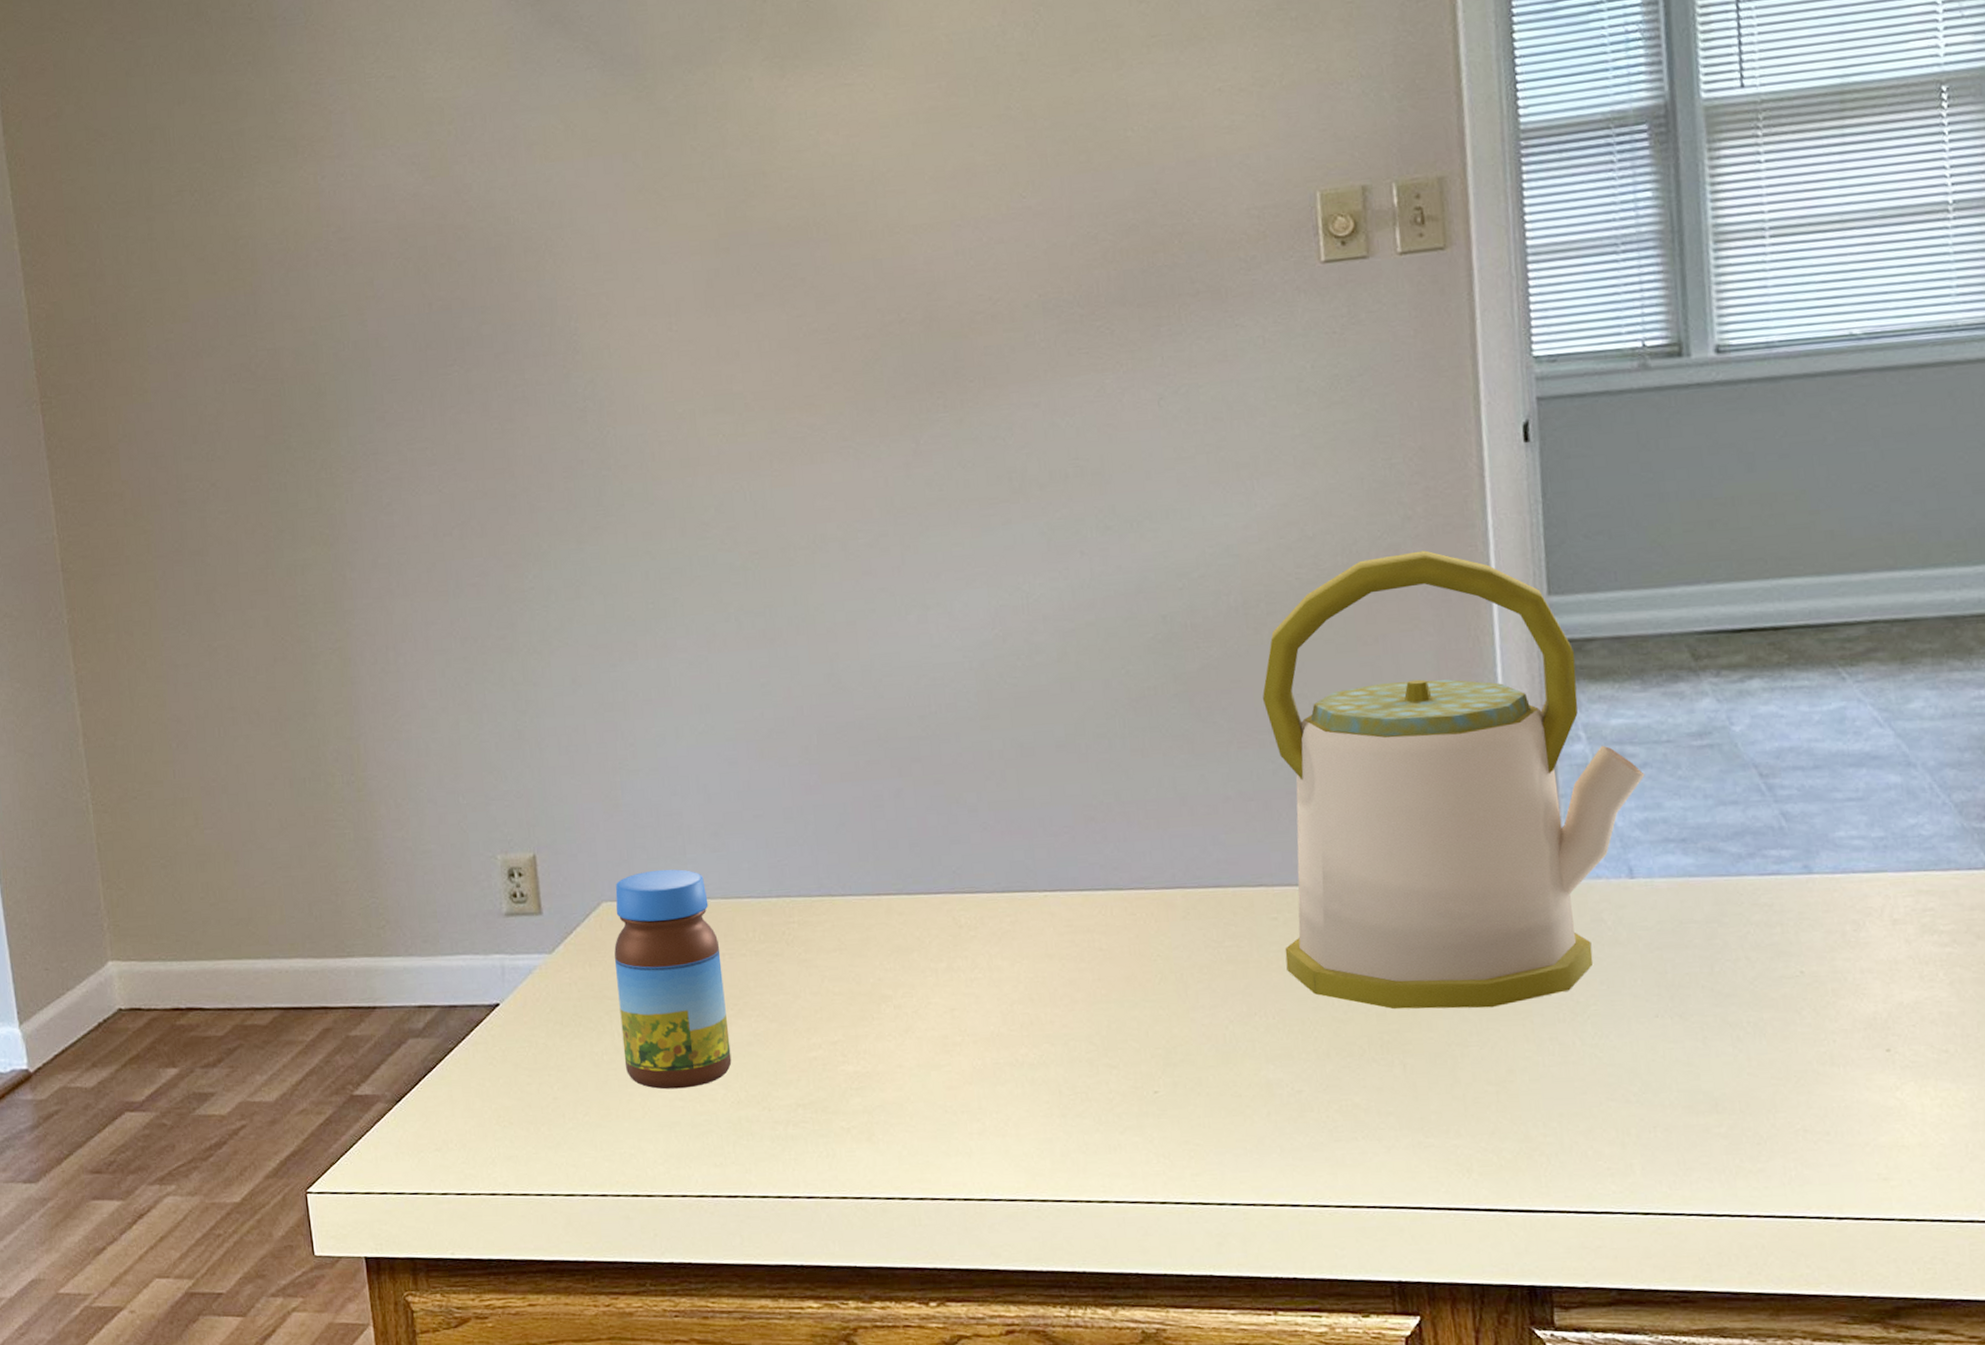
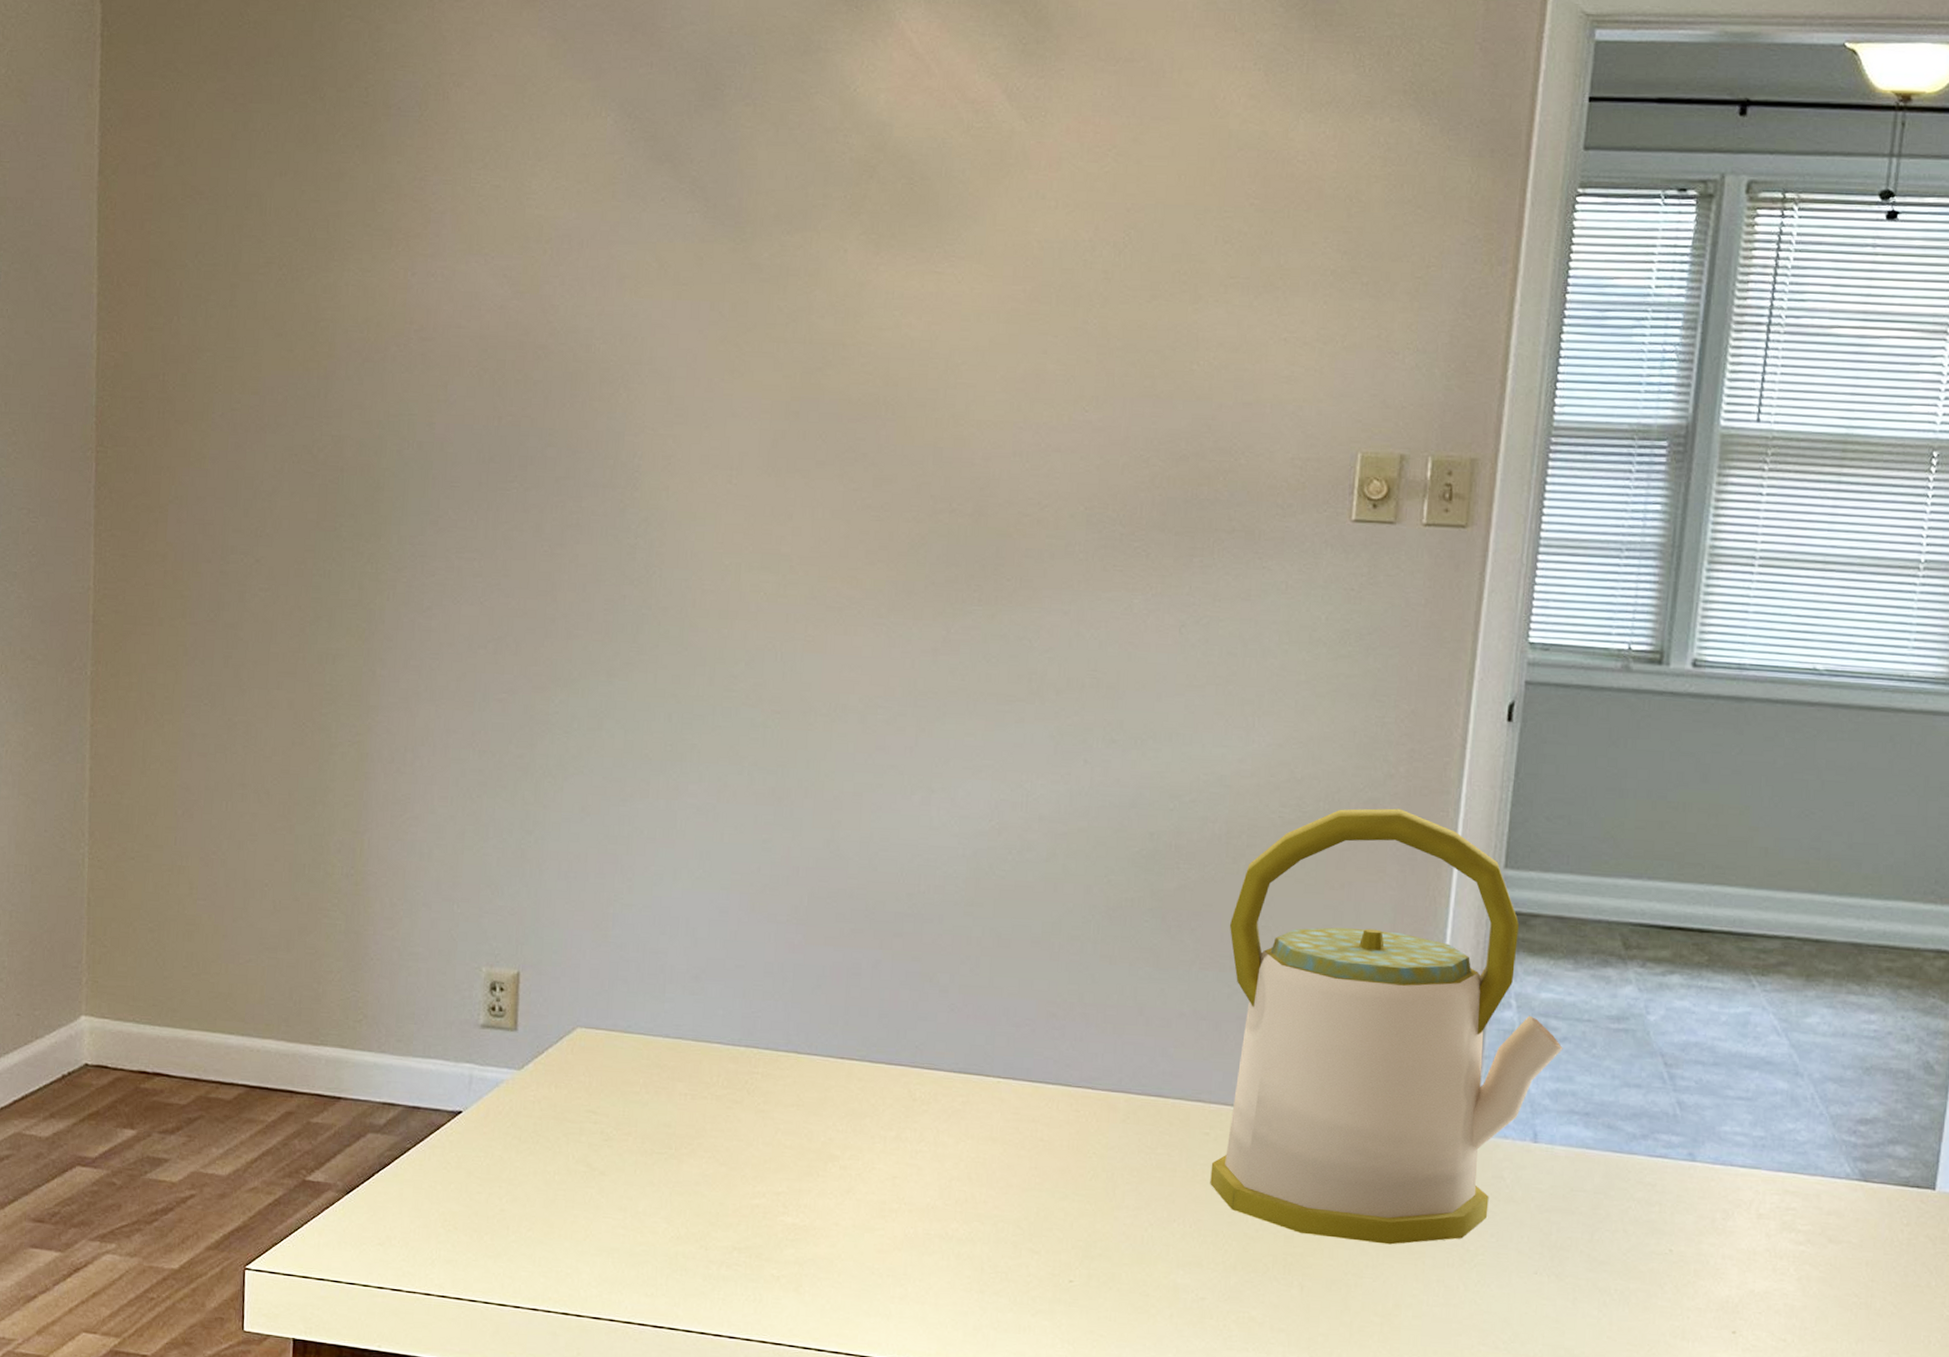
jar: present [614,869,732,1090] -> none [574,1004,684,1218]

